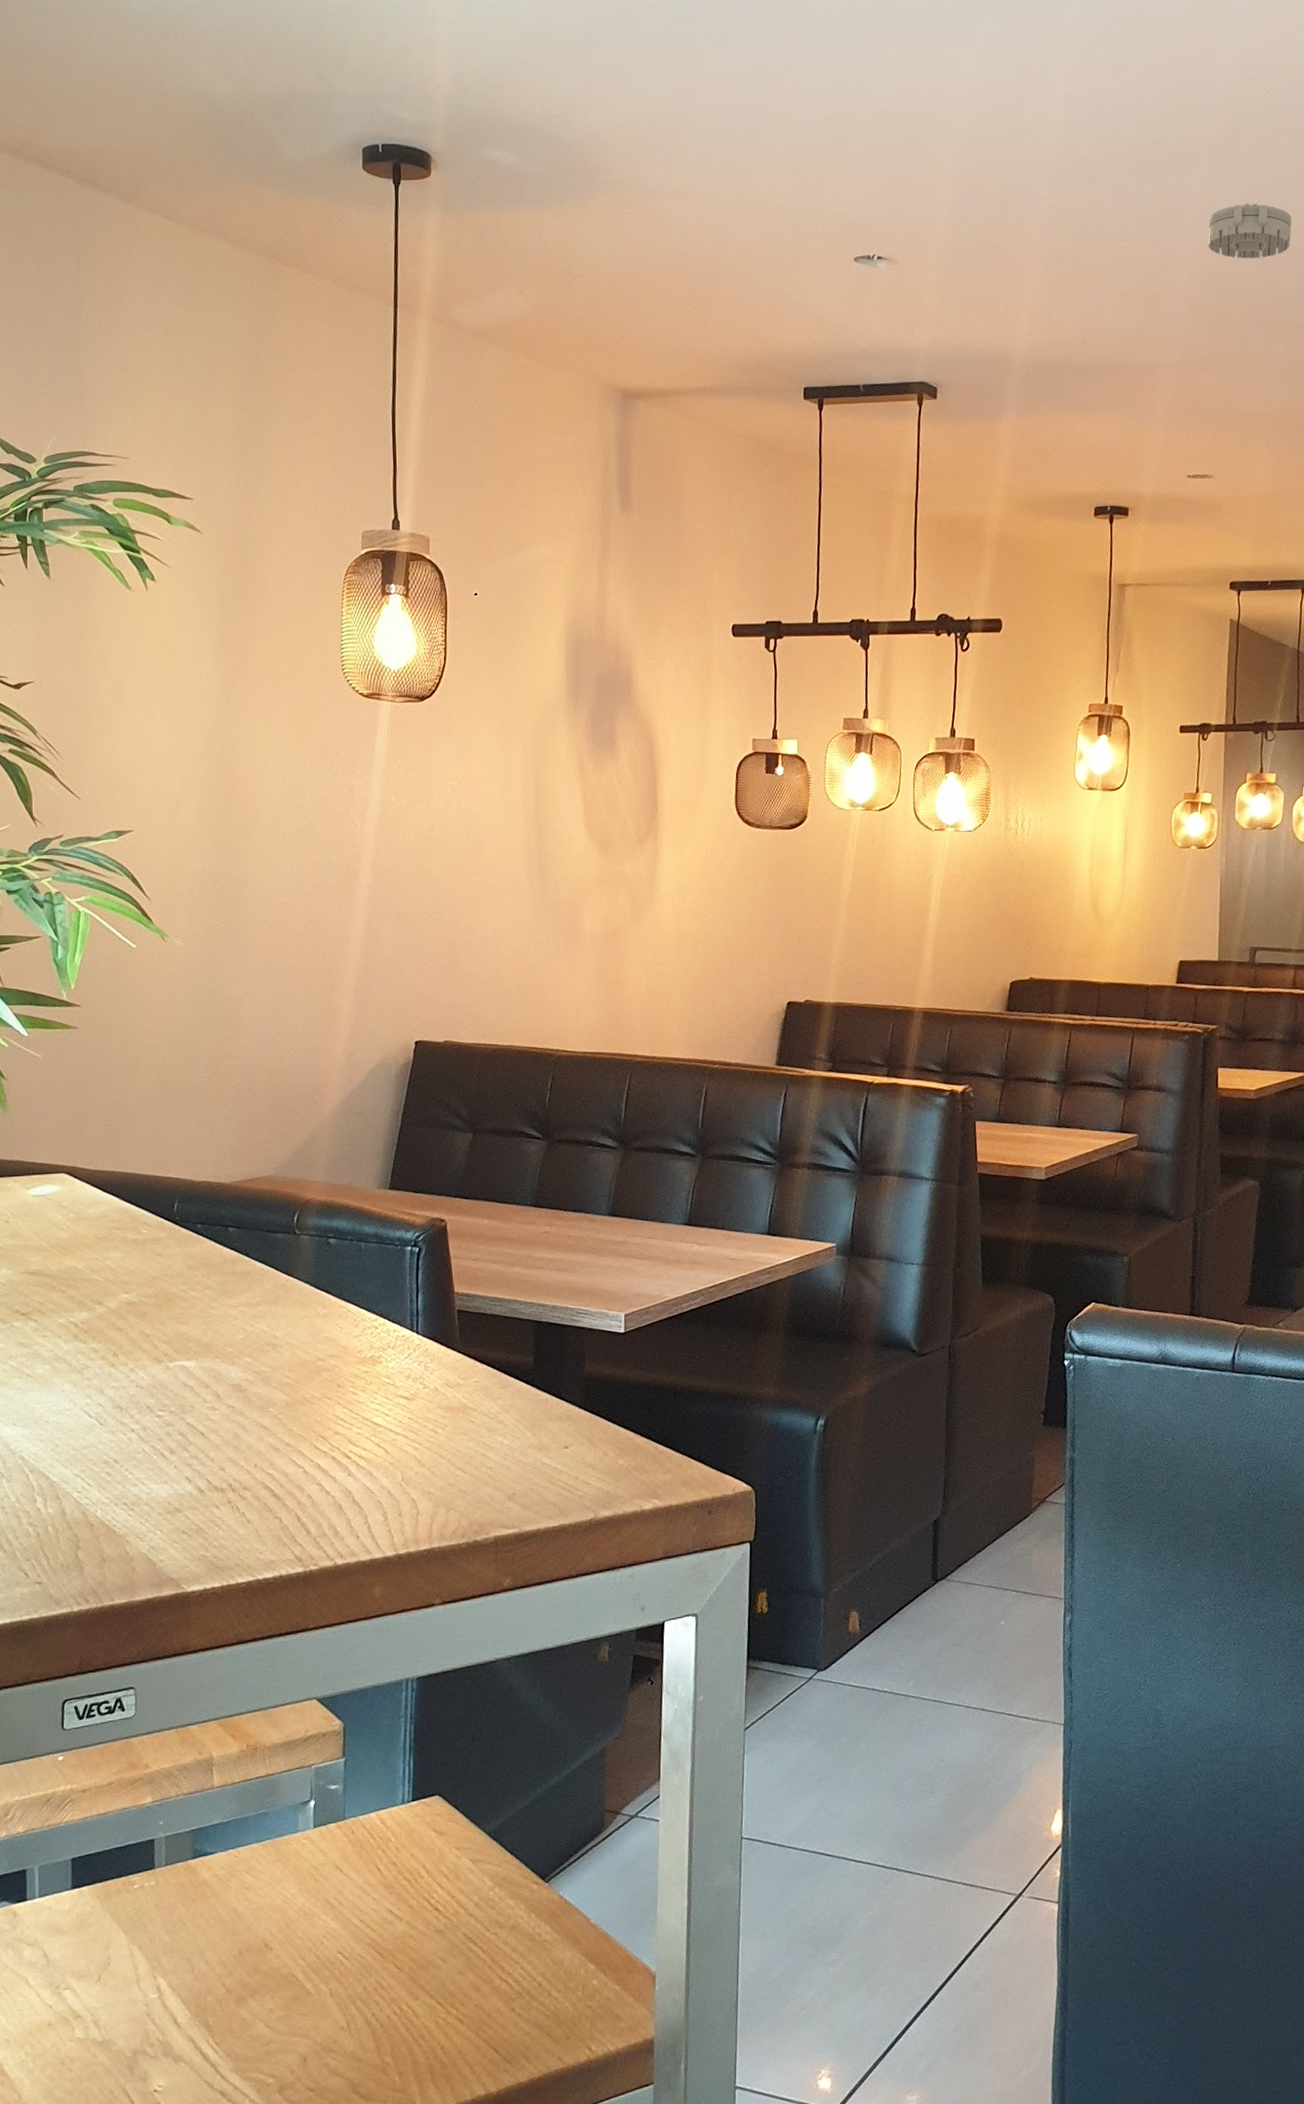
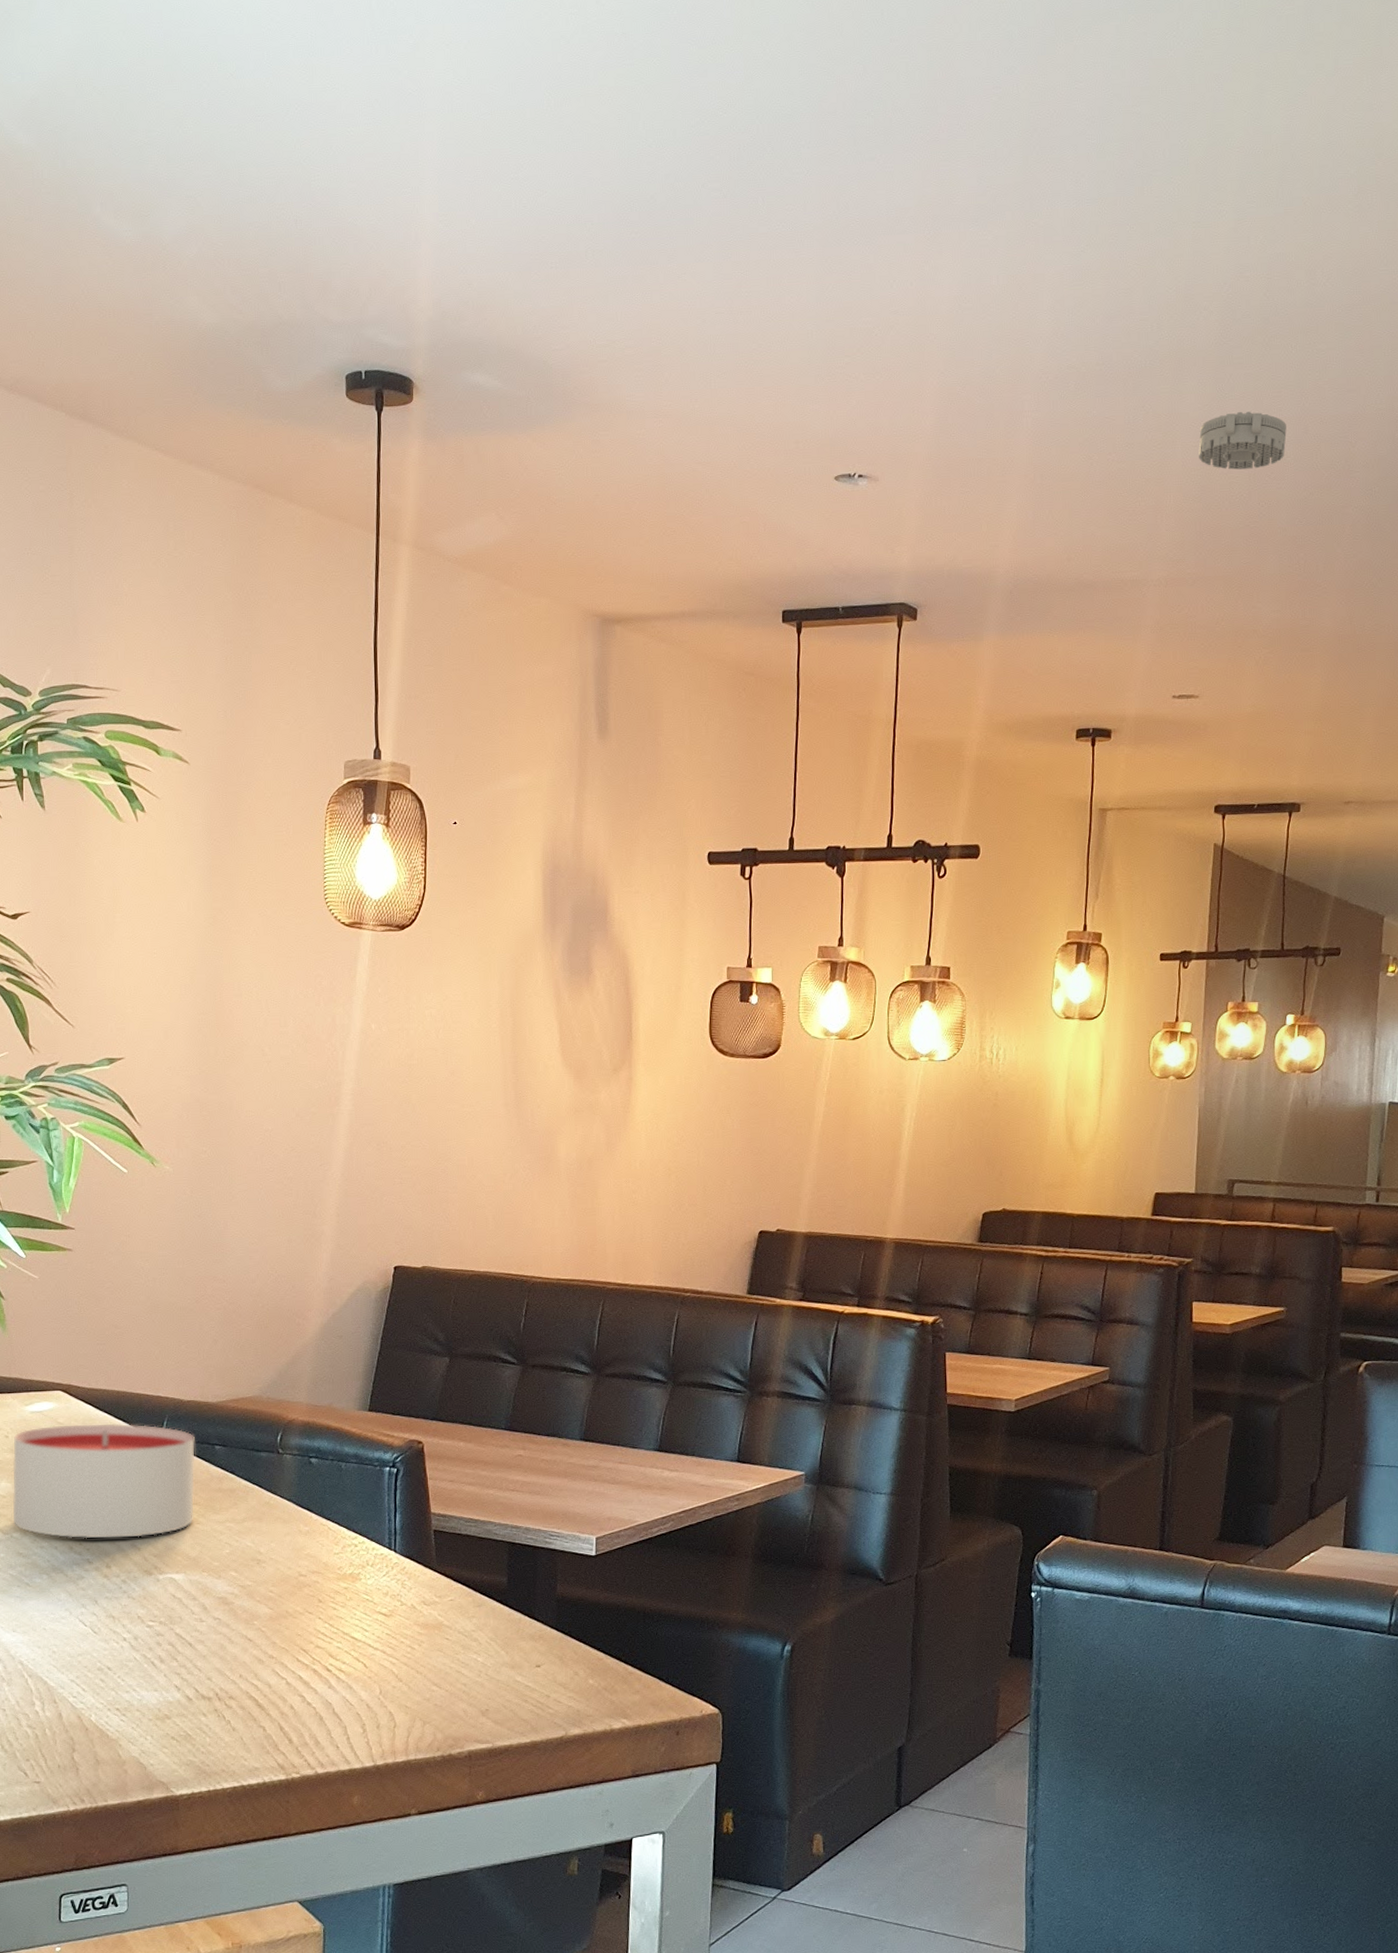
candle: none [13,1206,208,1327] -> present [12,1423,195,1539]

